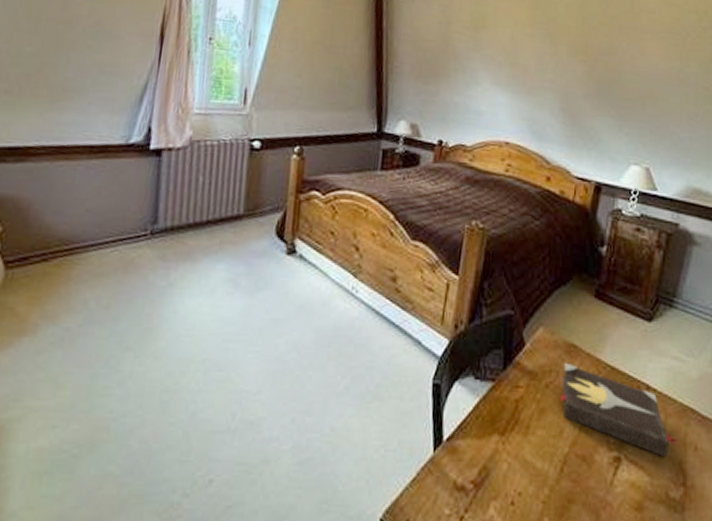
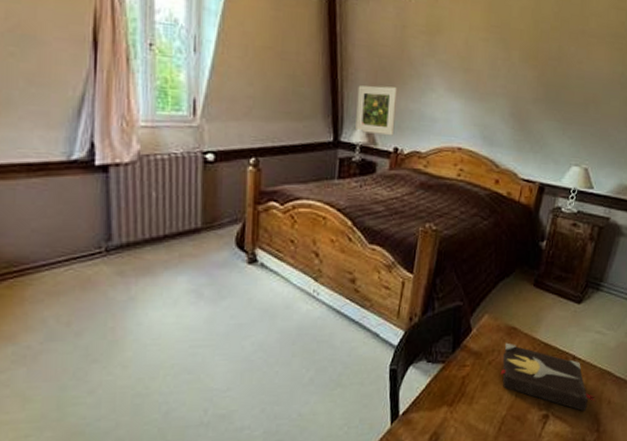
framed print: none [399,78,443,129] -> present [355,85,398,136]

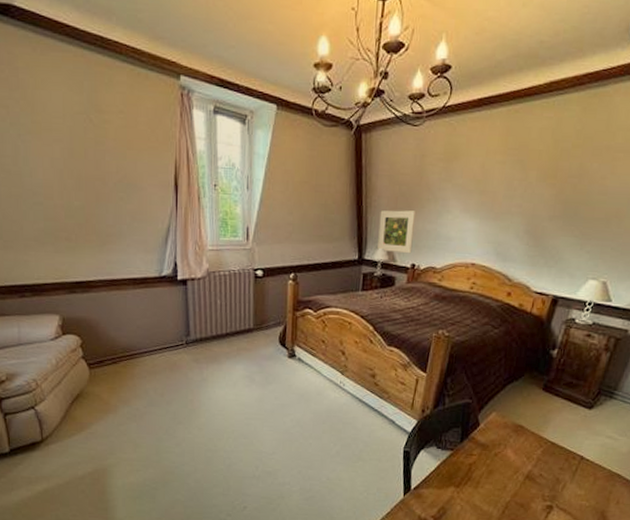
hardback book: present [500,342,596,412] -> none [505,438,604,508]

